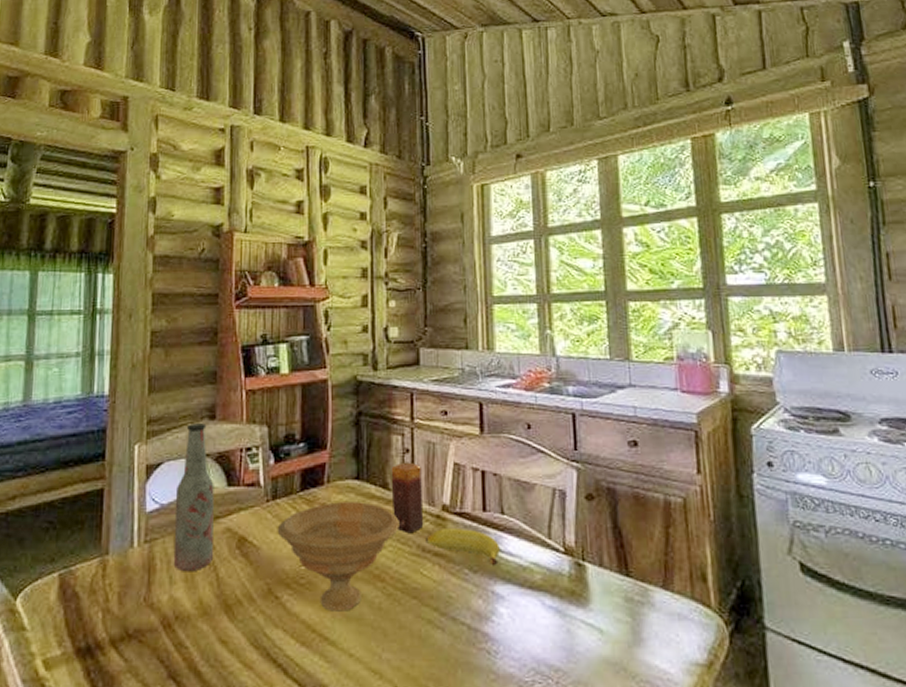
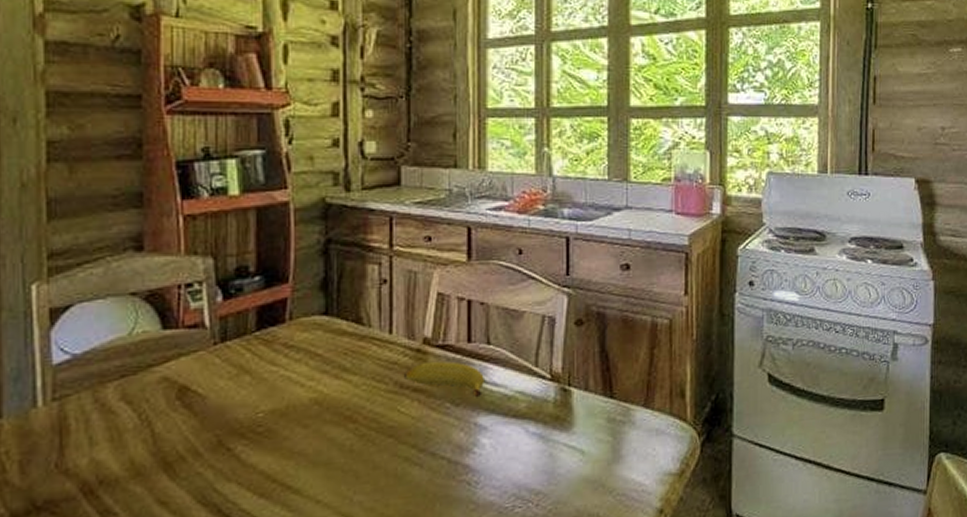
bottle: present [173,424,214,572] -> none [92,256,146,431]
bowl: present [277,502,399,612] -> none [227,339,375,459]
candle: present [391,462,424,534] -> none [365,293,403,371]

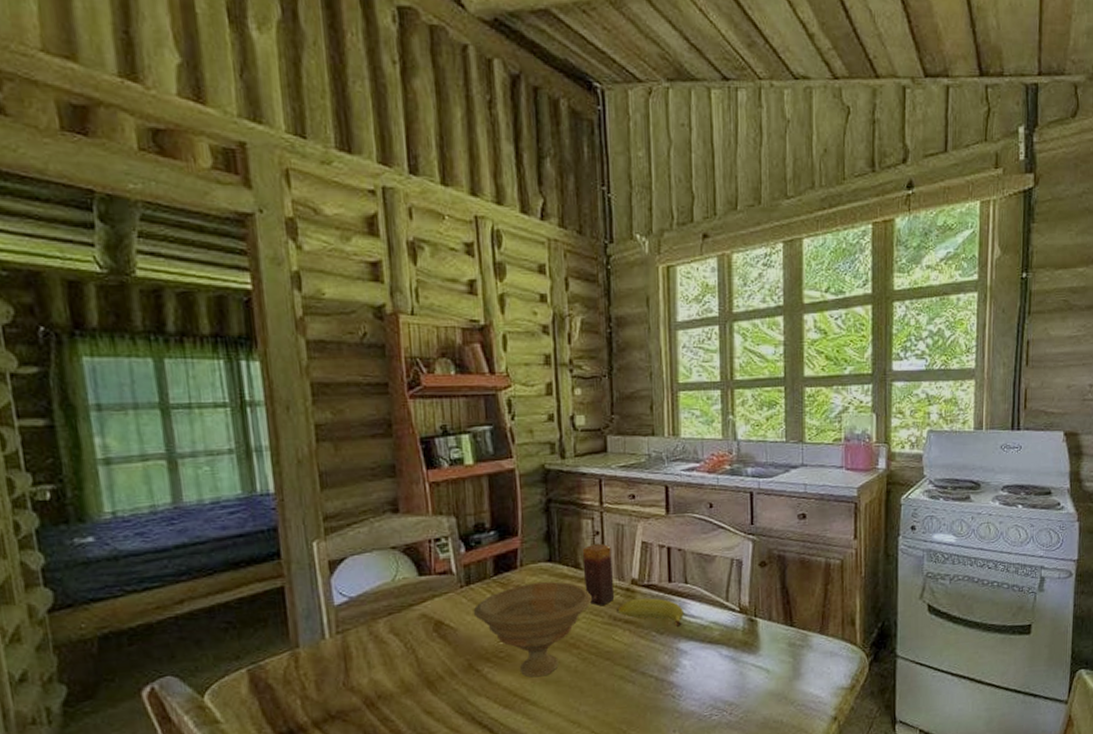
bowl: none [227,339,375,459] -> present [473,581,592,678]
candle: none [365,293,403,371] -> present [582,543,615,606]

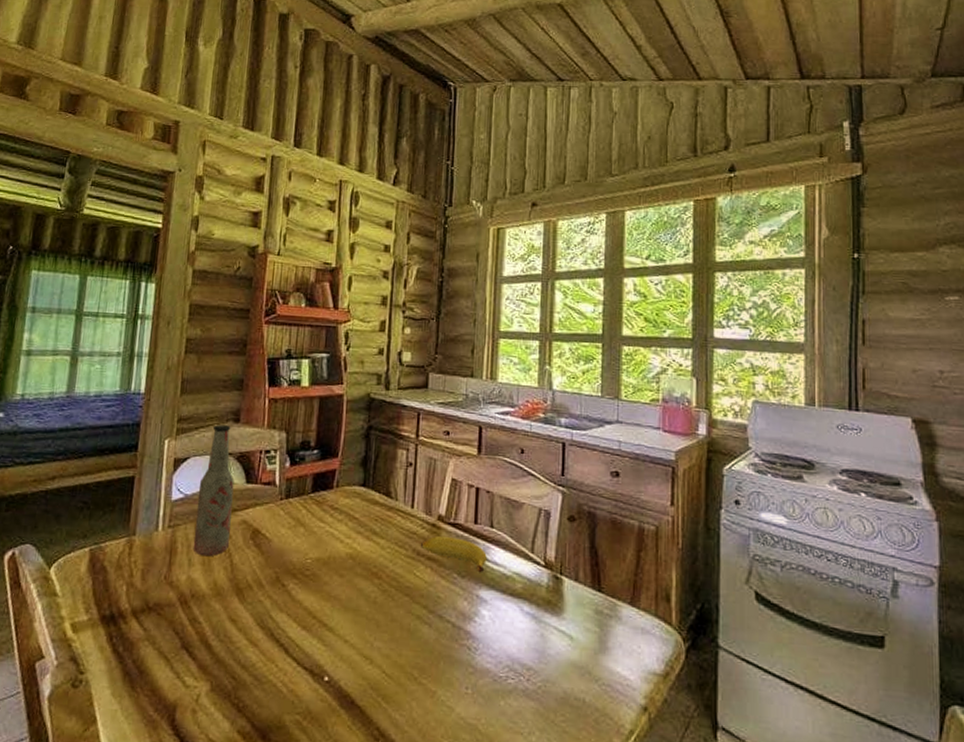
bottle: none [363,517,410,657] -> present [193,425,235,557]
bowl: present [473,581,592,678] -> none [288,505,399,602]
candle: present [582,543,615,606] -> none [393,474,422,539]

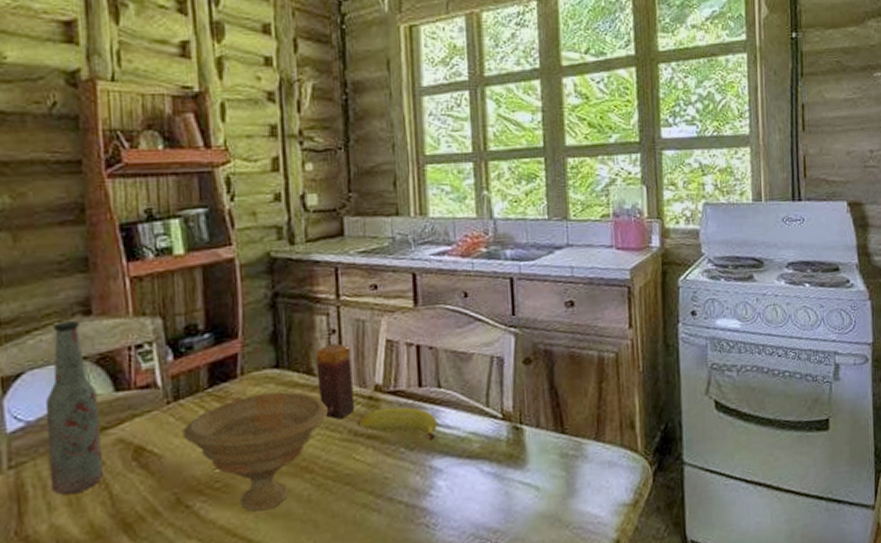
bowl: none [288,505,399,602] -> present [182,391,328,512]
candle: none [393,474,422,539] -> present [315,343,355,420]

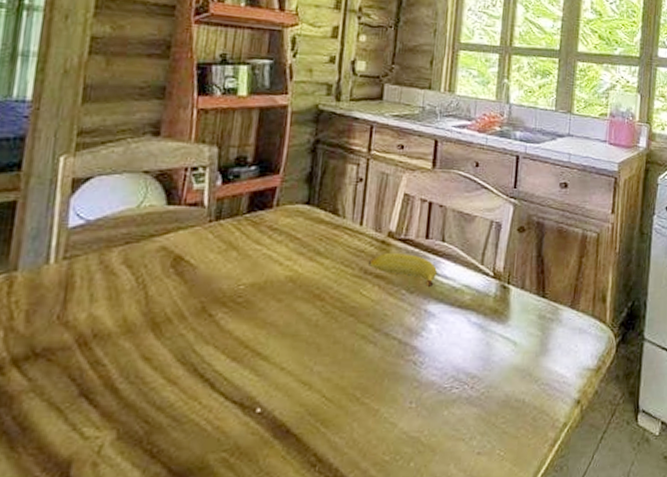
bottle: present [45,321,103,496] -> none [96,138,152,290]
bowl: present [182,391,328,512] -> none [217,225,345,329]
candle: present [315,343,355,420] -> none [340,190,373,257]

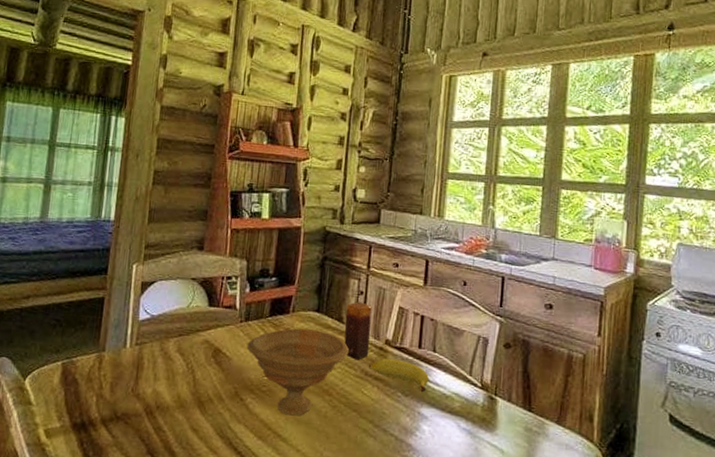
bowl: none [217,225,345,329] -> present [247,328,349,416]
candle: none [340,190,373,257] -> present [344,301,372,360]

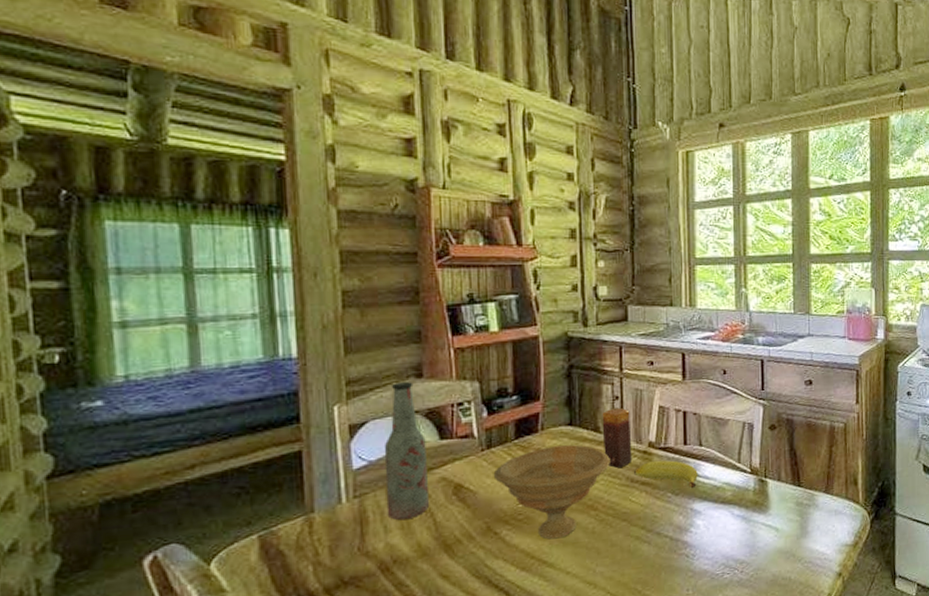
bottle: none [158,252,198,372] -> present [384,382,429,521]

